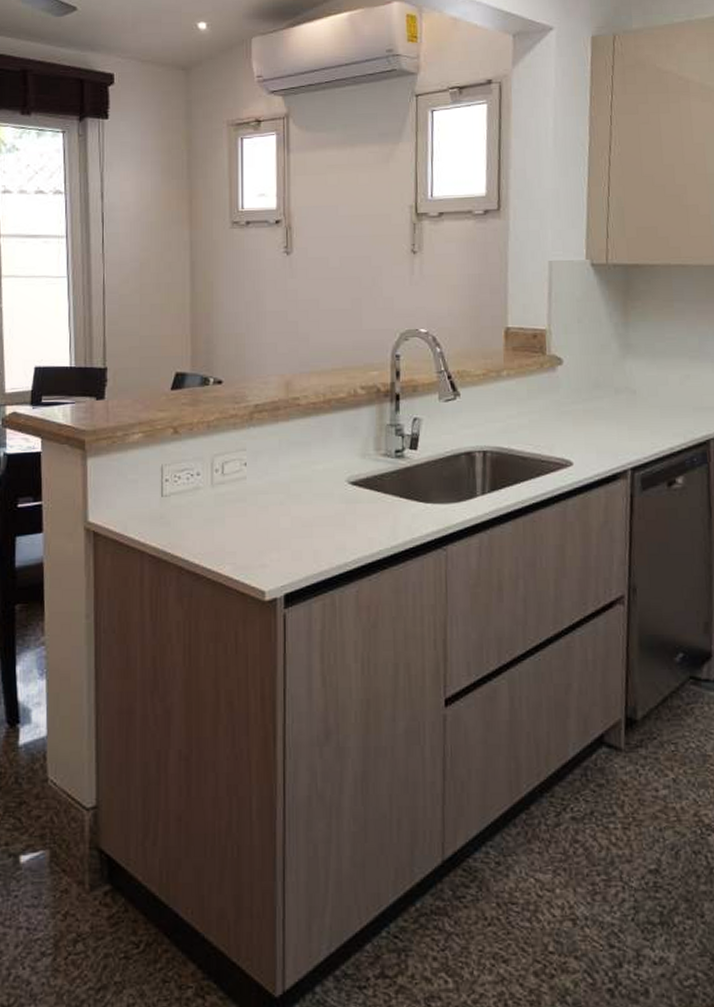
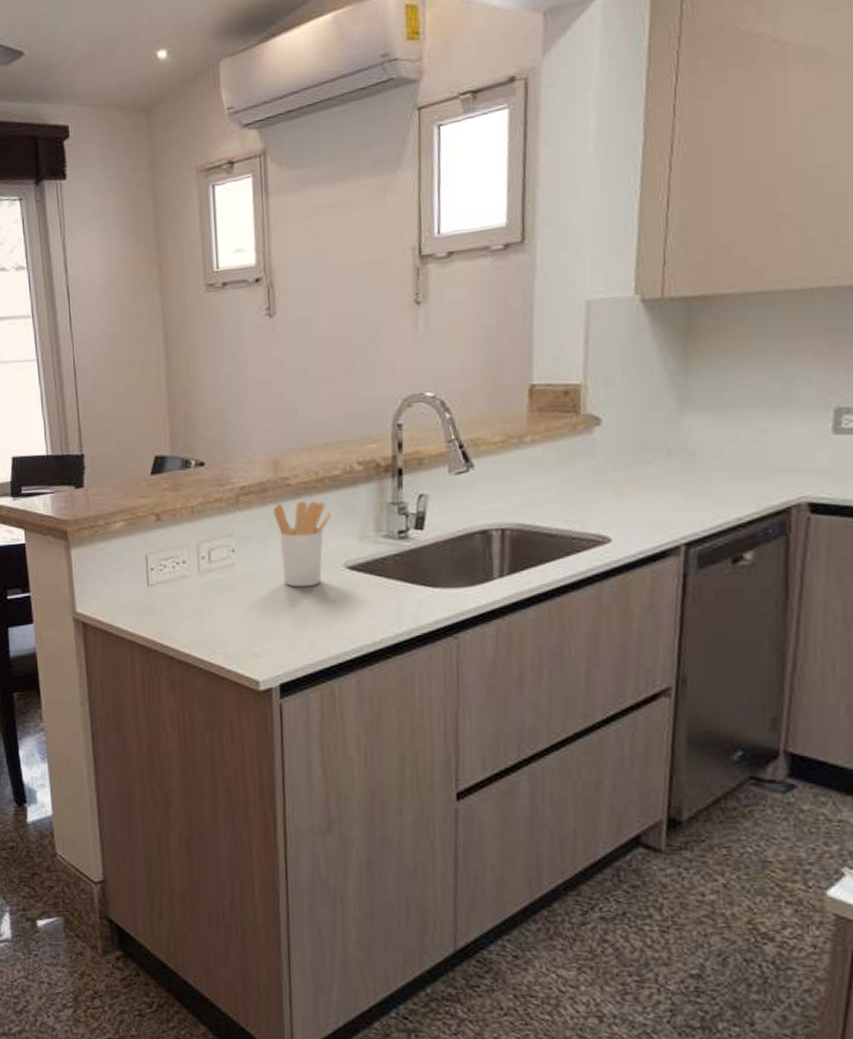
utensil holder: none [284,419,337,501] -> present [273,500,332,588]

